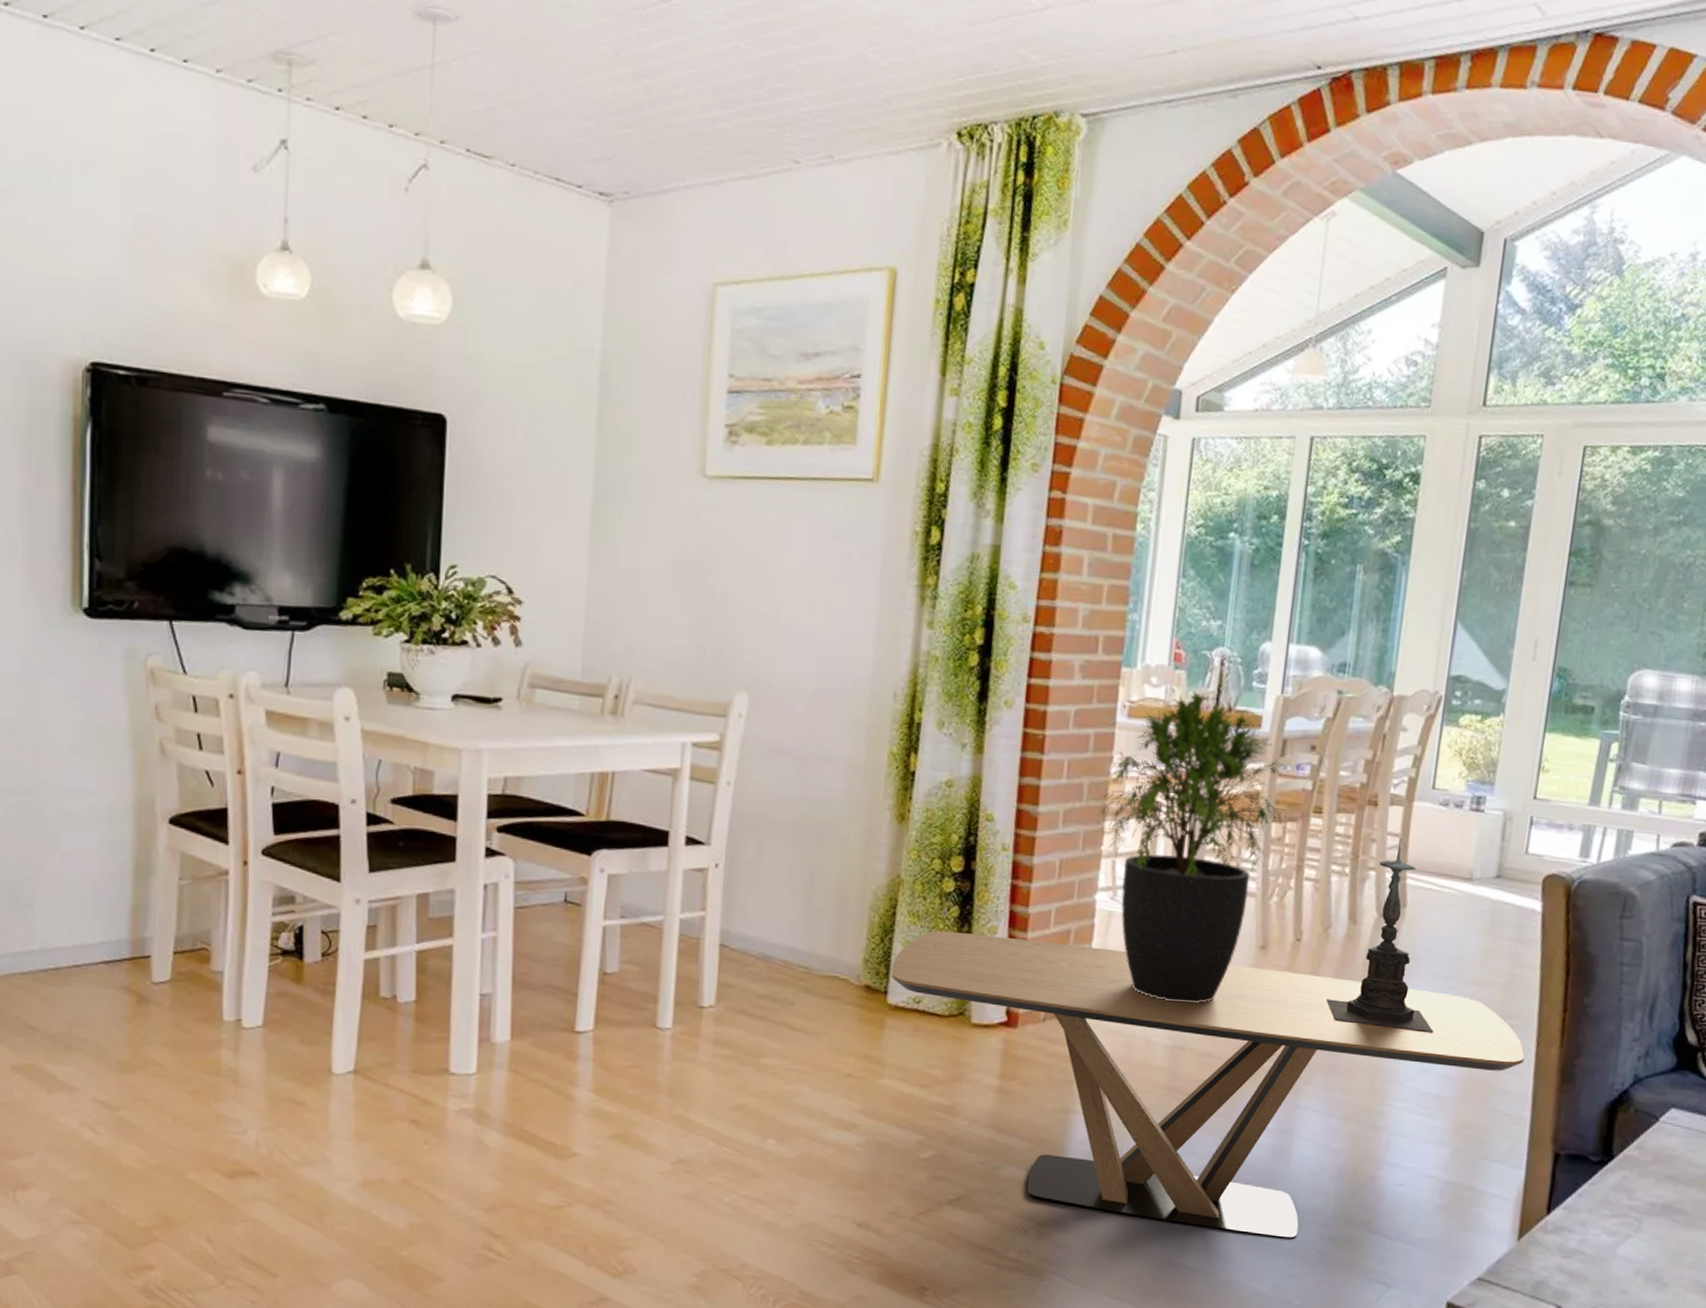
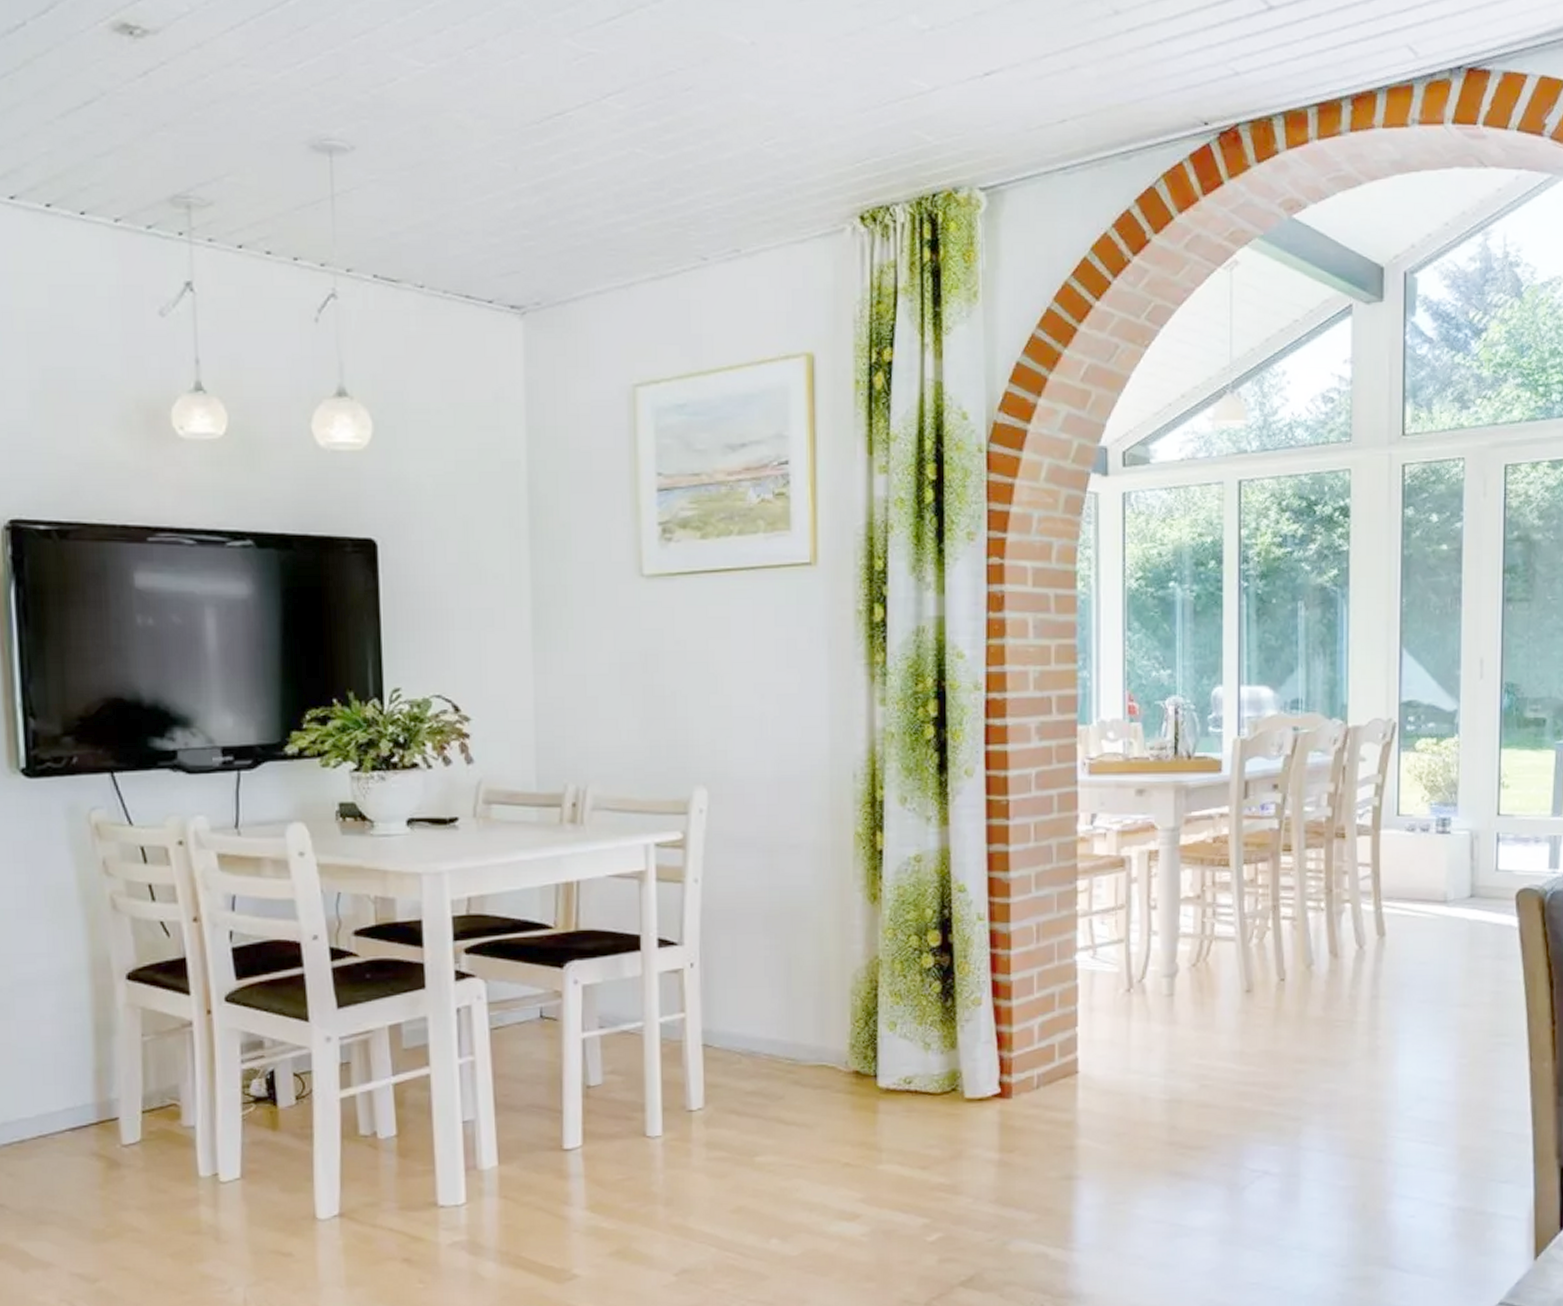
coffee table: present [891,930,1525,1240] -> none [879,1007,1519,1284]
potted plant: present [1097,690,1290,1003] -> none [1067,741,1261,1055]
candle holder: present [1326,838,1434,1032] -> none [1316,867,1427,1059]

